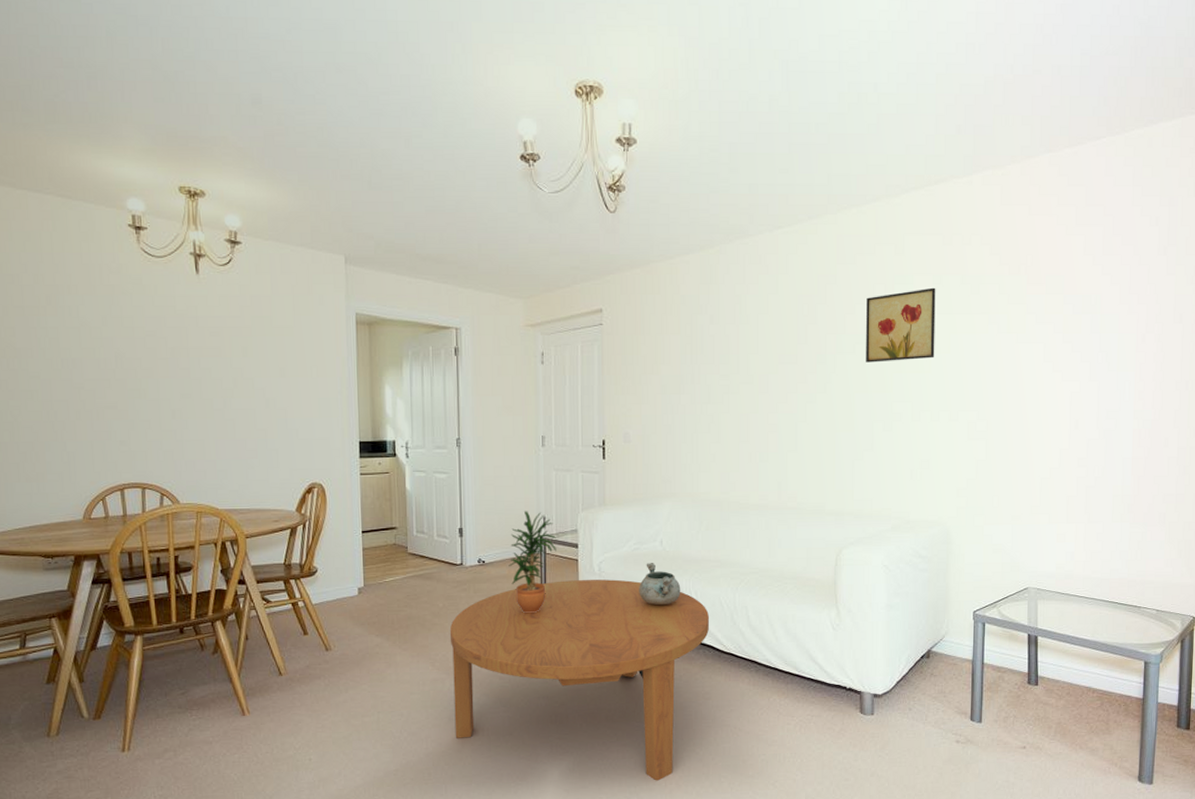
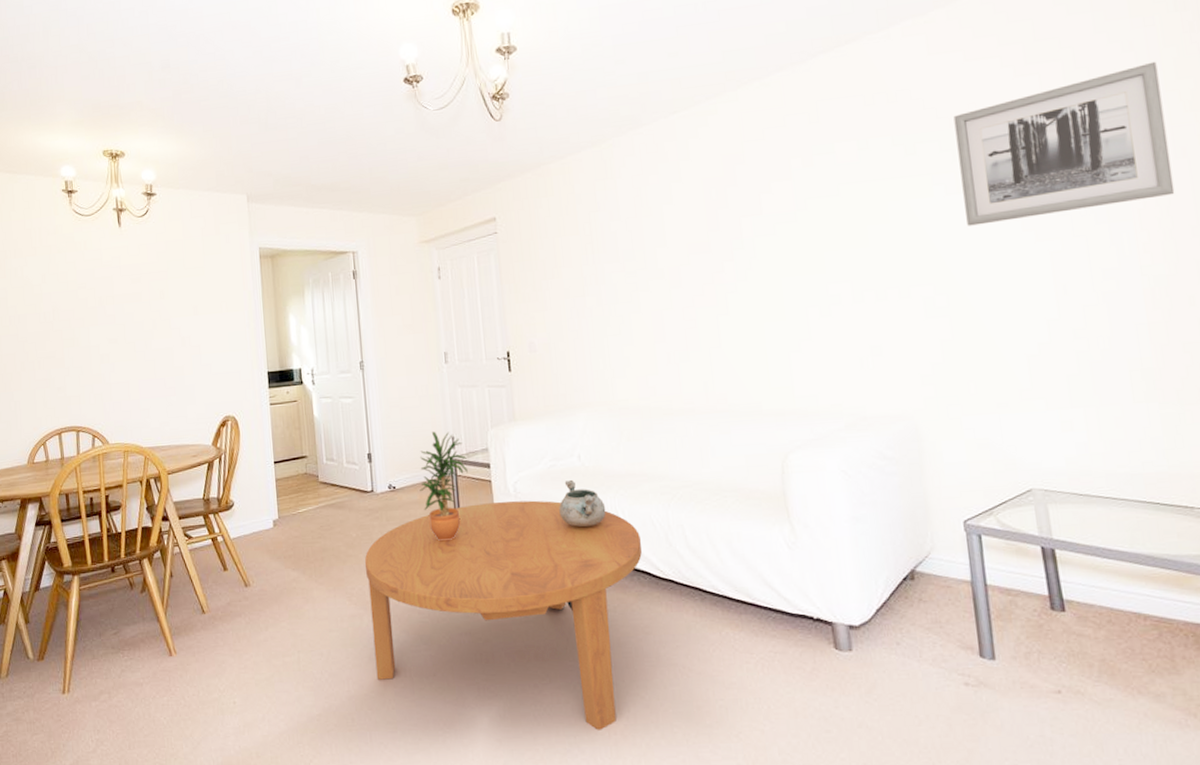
wall art: present [866,287,936,363] -> none [782,153,872,243]
wall art: none [1011,237,1173,363] -> present [953,61,1175,226]

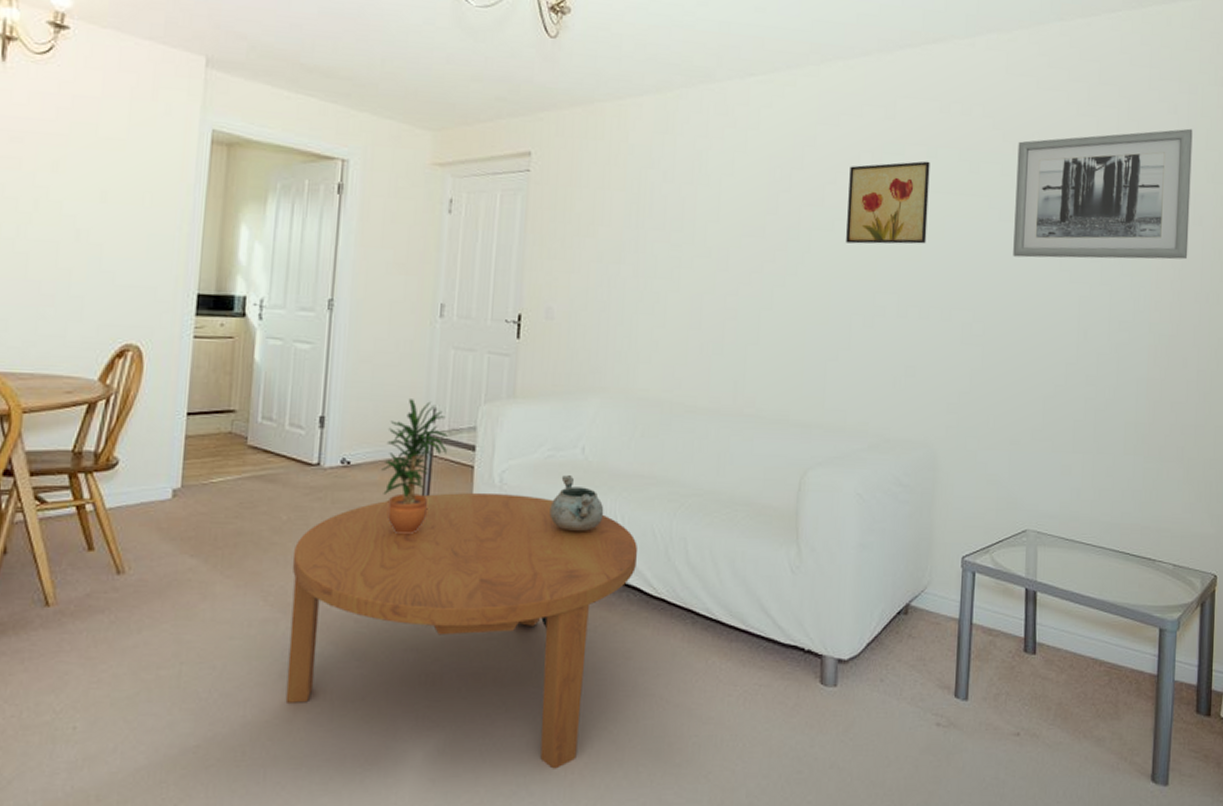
wall art: none [782,153,872,243] -> present [846,161,930,244]

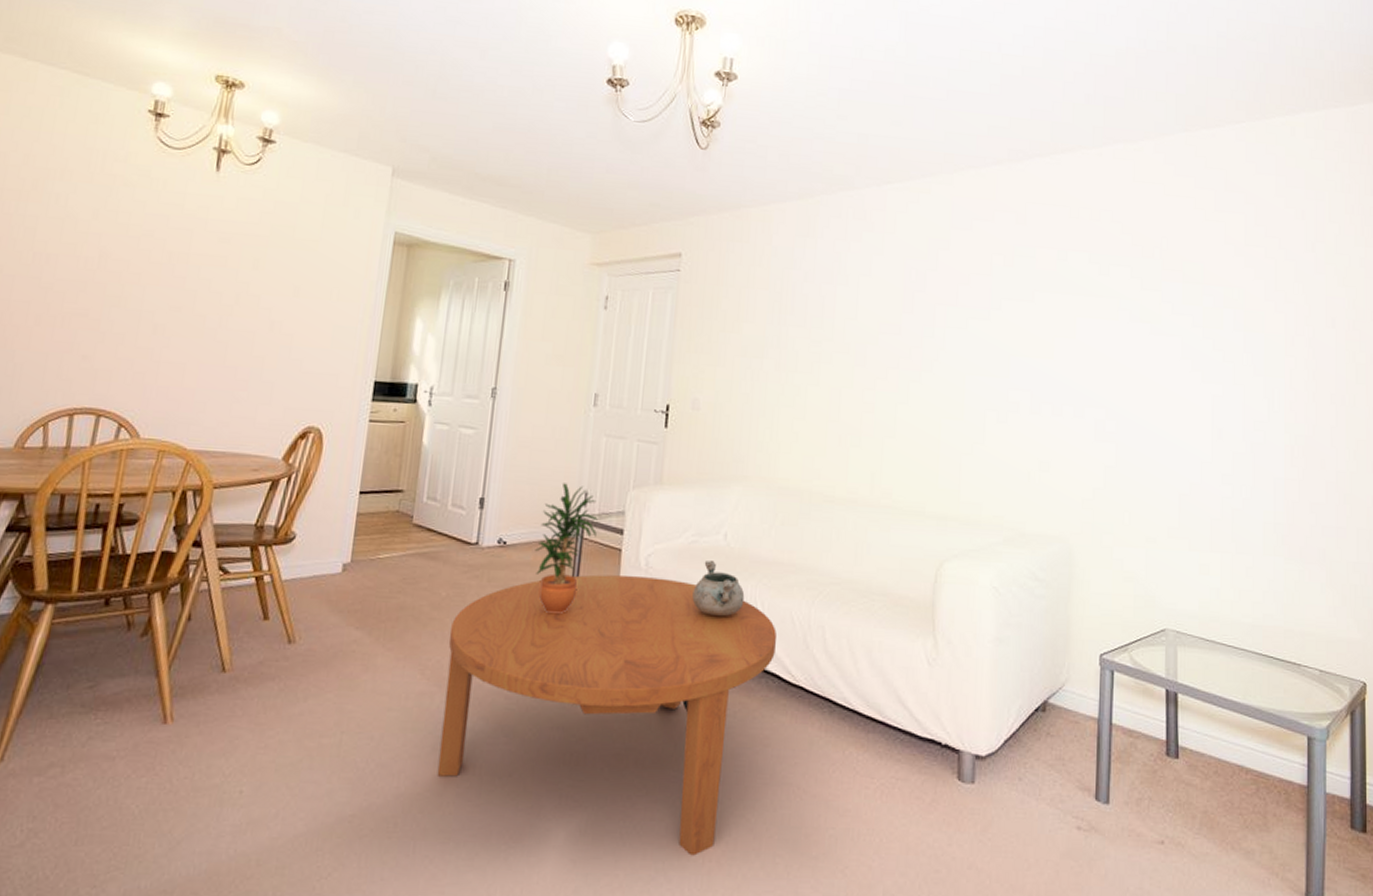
wall art: present [846,161,930,244] -> none [980,263,1061,343]
wall art: present [1013,128,1193,260] -> none [1144,233,1321,361]

